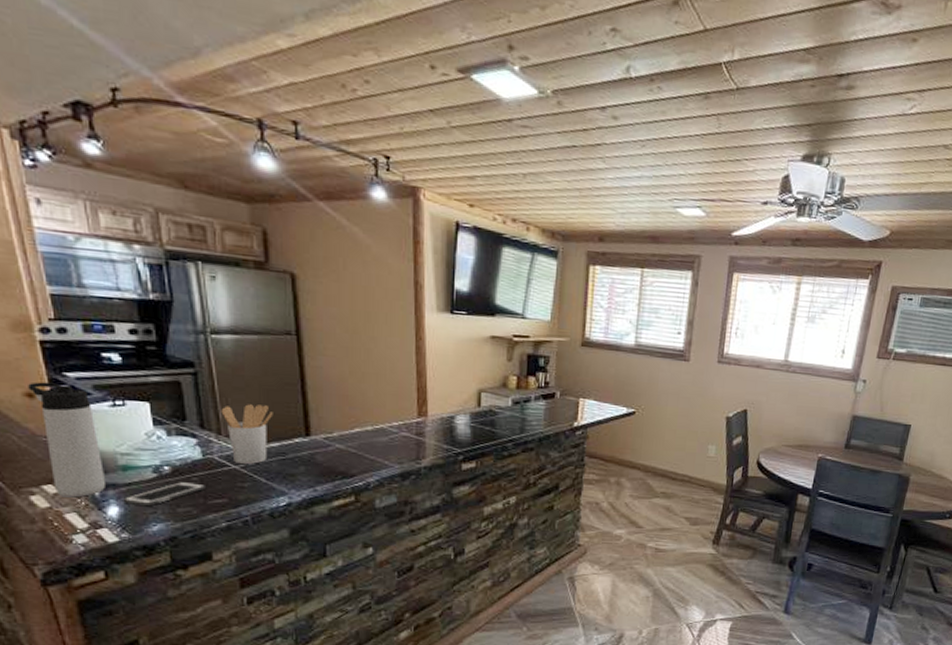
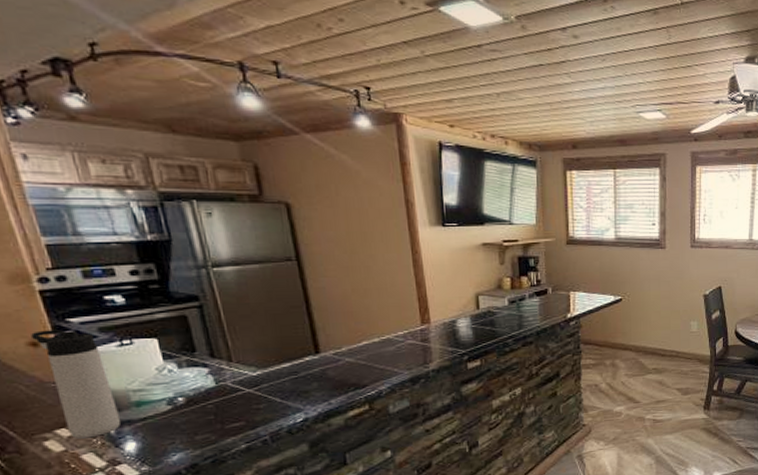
cell phone: present [123,481,205,507] -> none [139,409,221,439]
utensil holder: present [221,404,273,465] -> none [229,329,282,388]

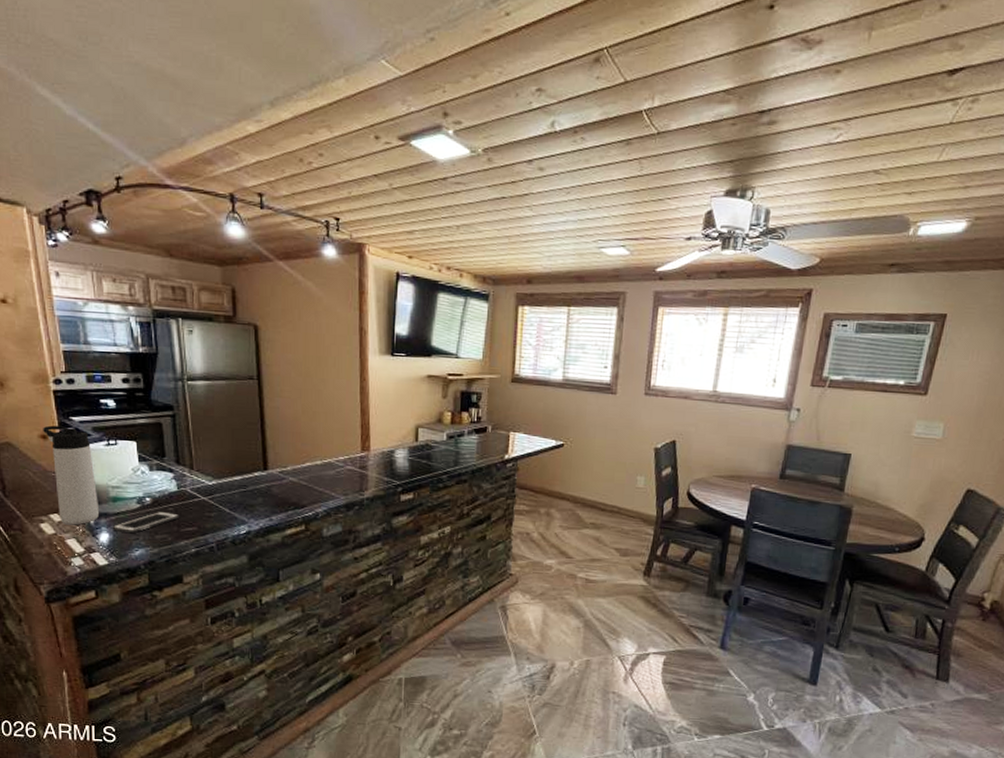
cell phone: none [139,409,221,439] -> present [112,511,179,534]

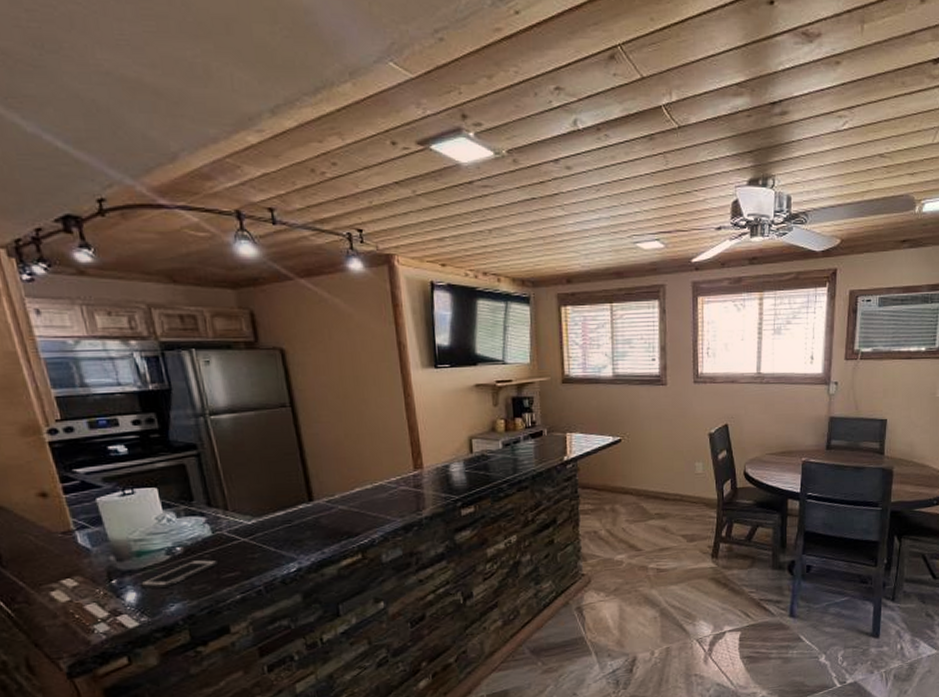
thermos bottle: present [43,425,100,525] -> none [41,480,123,589]

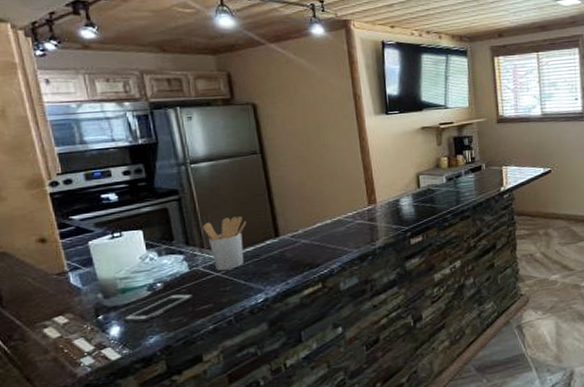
utensil holder: none [226,477,276,537] -> present [202,216,247,271]

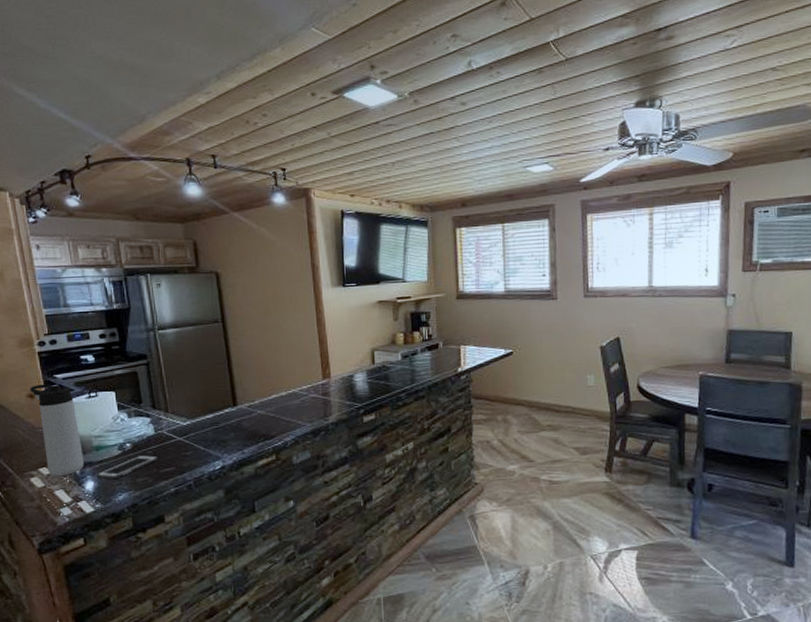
thermos bottle: none [41,226,109,326] -> present [30,384,85,477]
utensil holder: present [202,216,247,271] -> none [167,383,208,436]

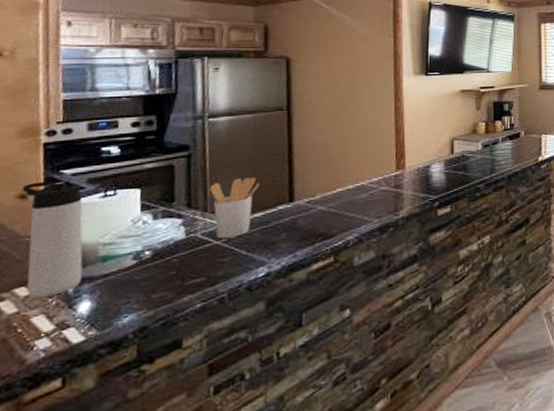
cell phone: present [96,455,158,480] -> none [96,264,184,298]
utensil holder: none [167,383,208,436] -> present [209,177,260,240]

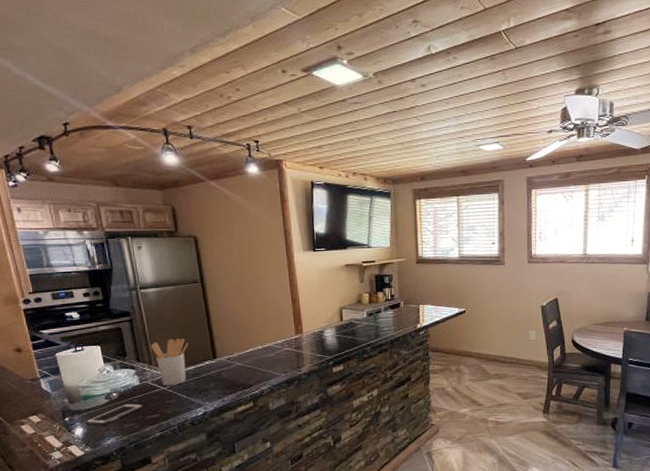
thermos bottle: present [22,181,83,299] -> none [17,339,73,424]
cell phone: none [96,264,184,298] -> present [85,403,143,426]

